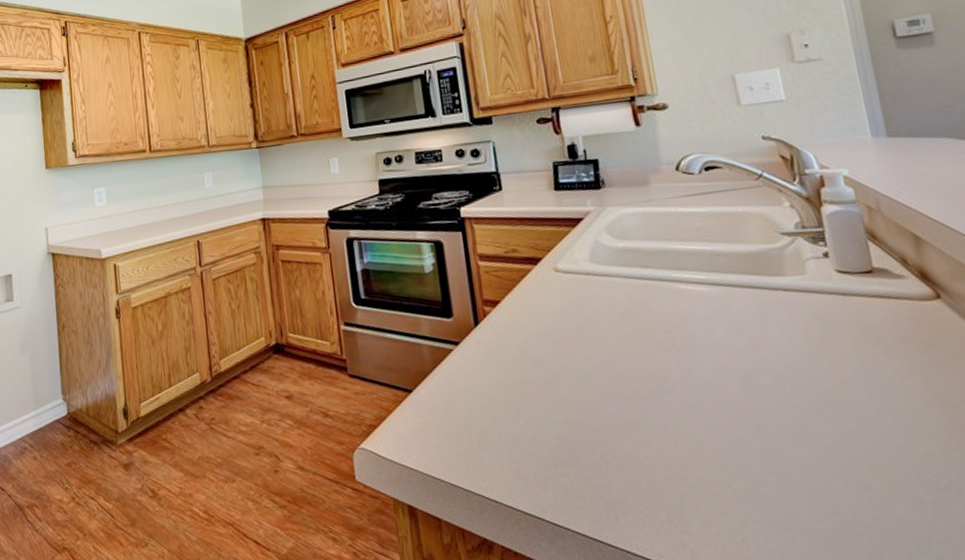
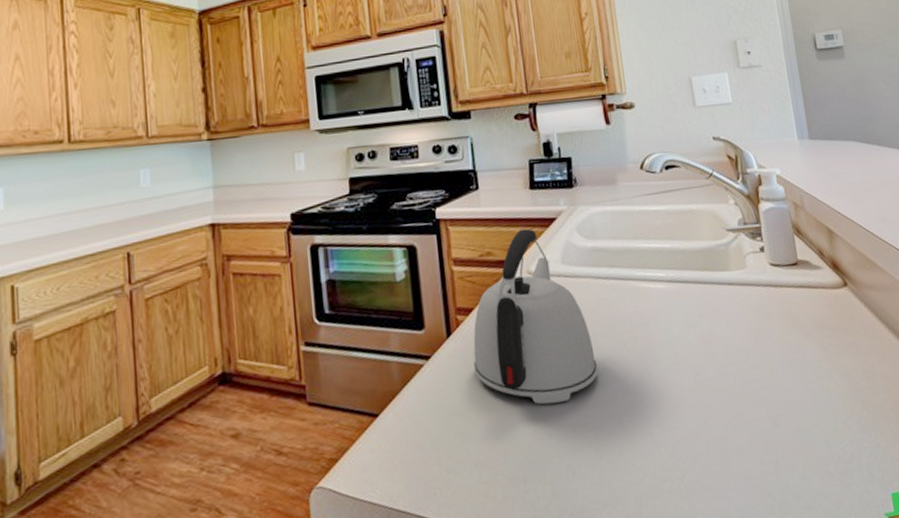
kettle: none [500,228,633,396] -> present [473,228,598,405]

